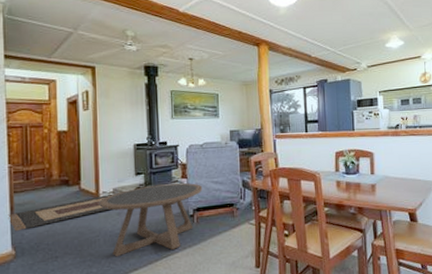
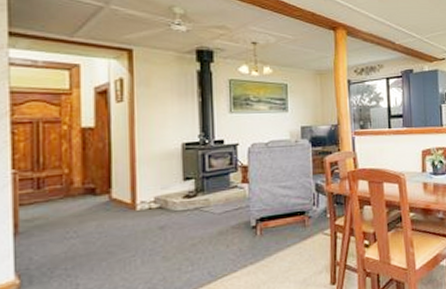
rug: present [8,193,116,232] -> none [10,203,158,255]
coffee table: present [99,183,203,257] -> none [136,188,268,281]

